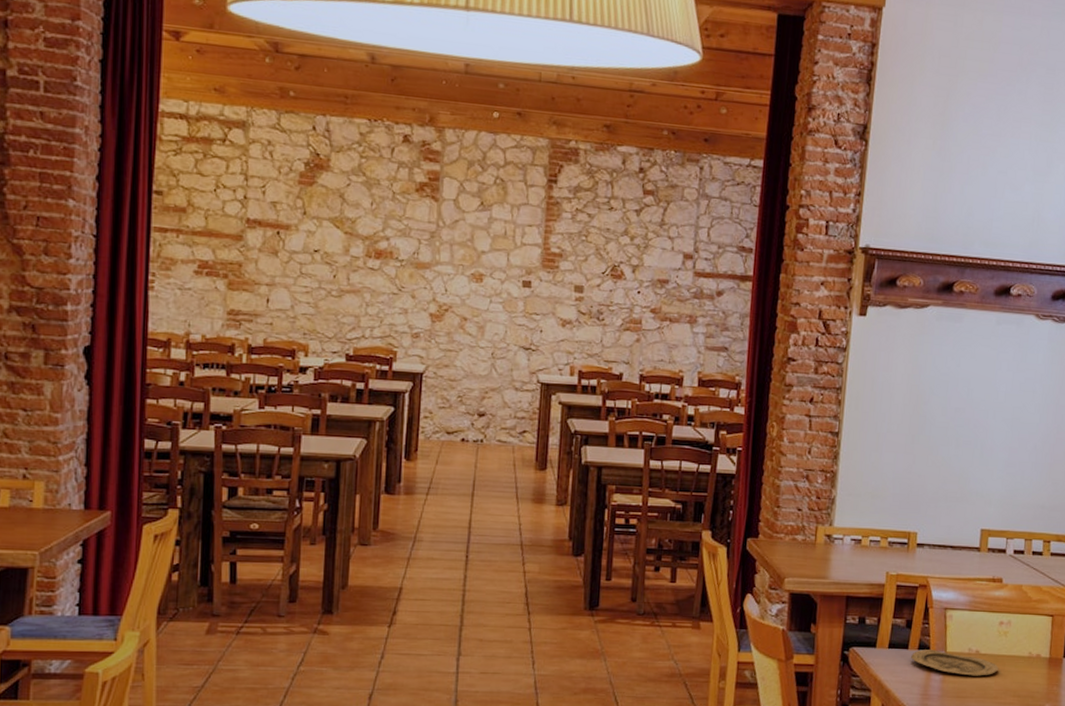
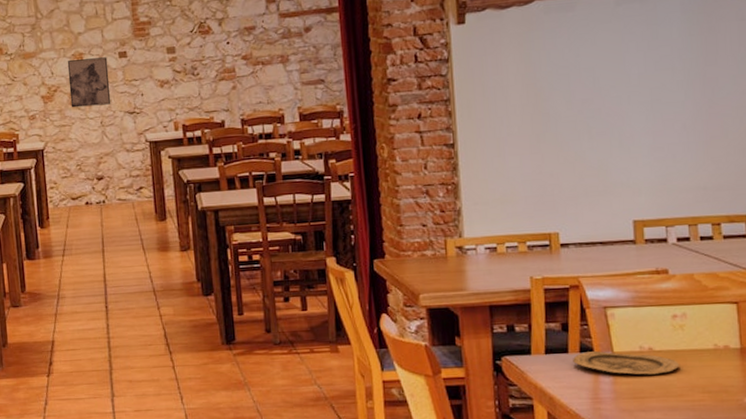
wall art: none [461,280,510,336] -> present [67,57,111,108]

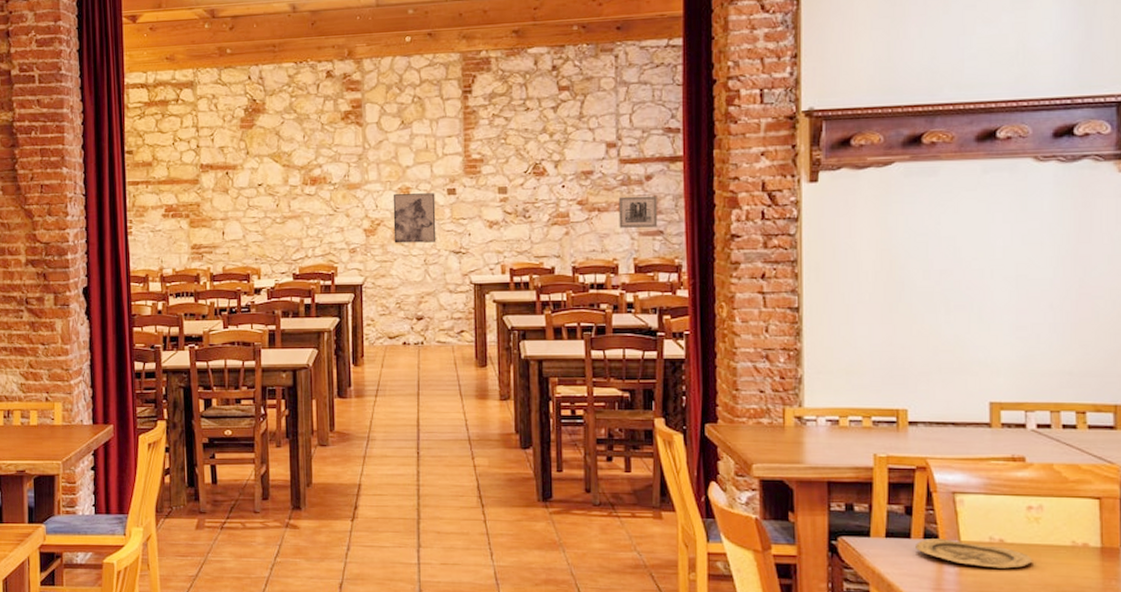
wall art: none [280,46,319,79] -> present [618,195,658,228]

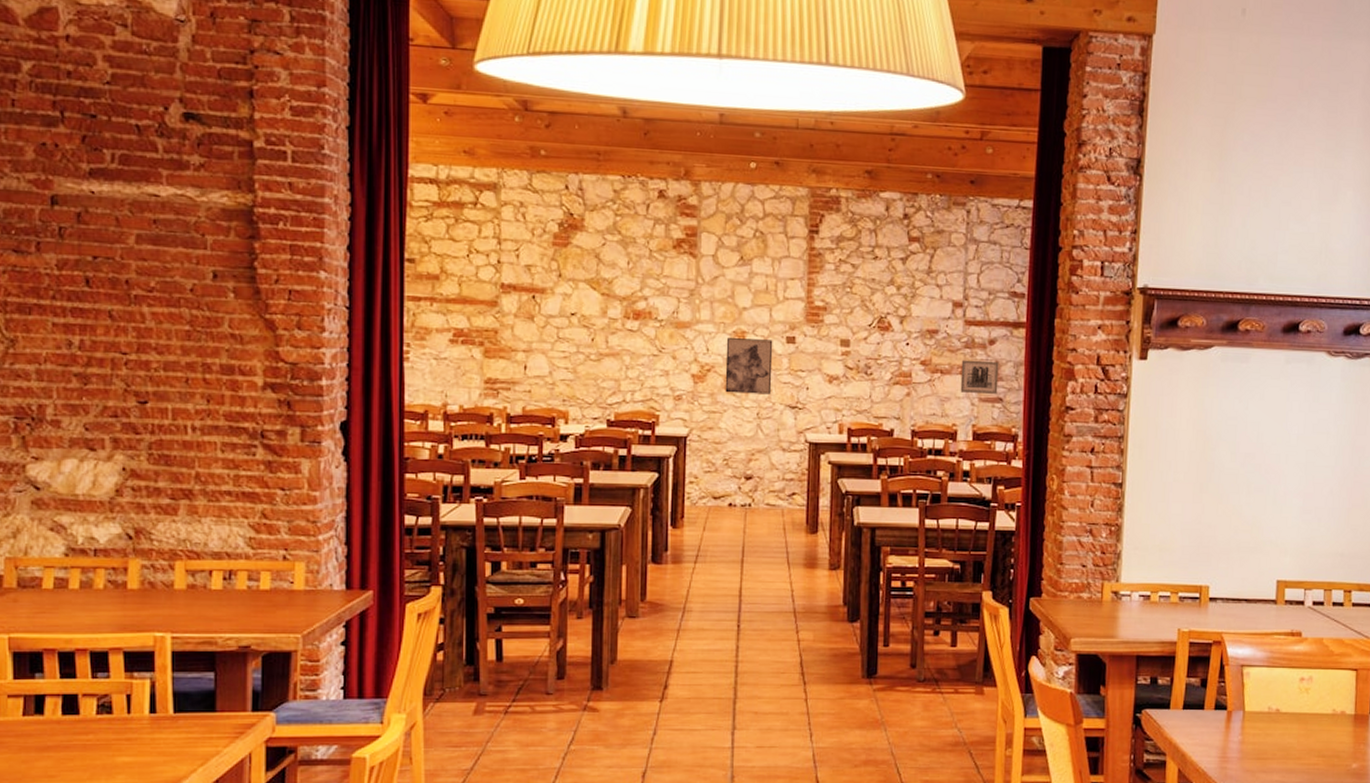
plate: present [916,539,1032,569] -> none [1207,710,1301,736]

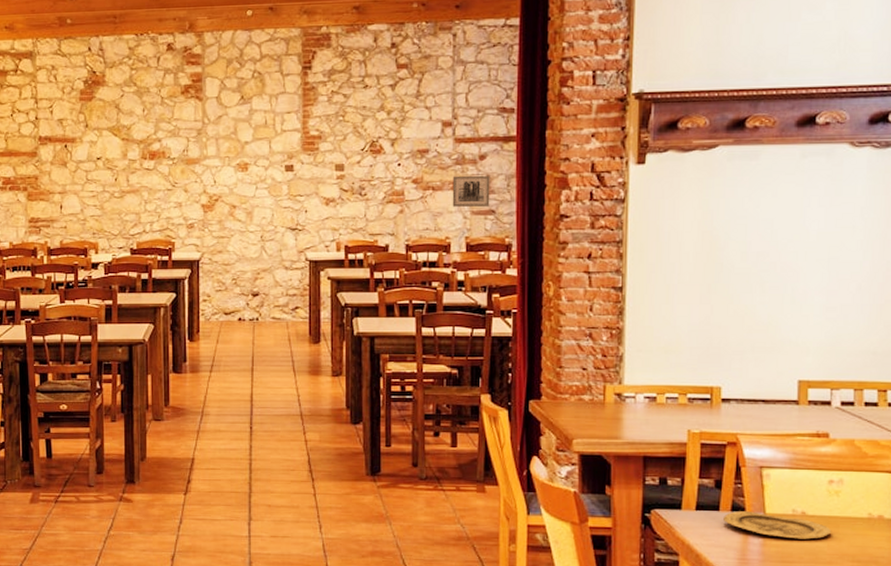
wall art: present [725,338,773,395] -> none [231,169,273,219]
plate: none [1207,710,1301,736] -> present [723,511,831,540]

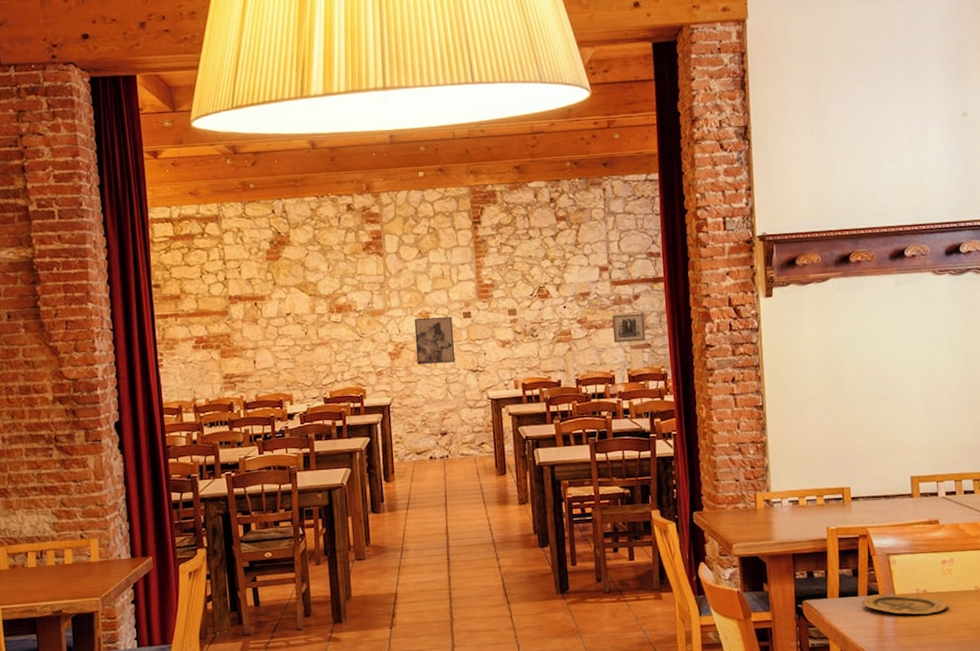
wall art: none [231,169,273,219] -> present [414,317,456,365]

